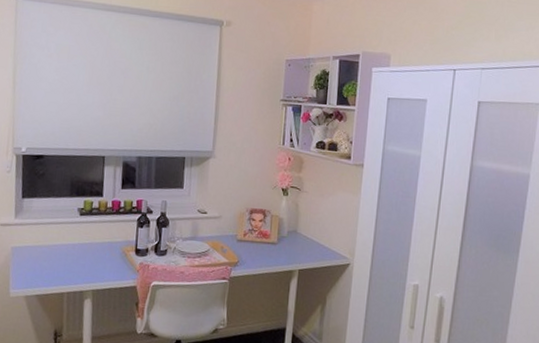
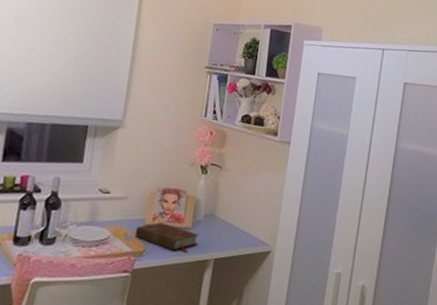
book: none [229,238,284,263] -> present [134,222,199,252]

